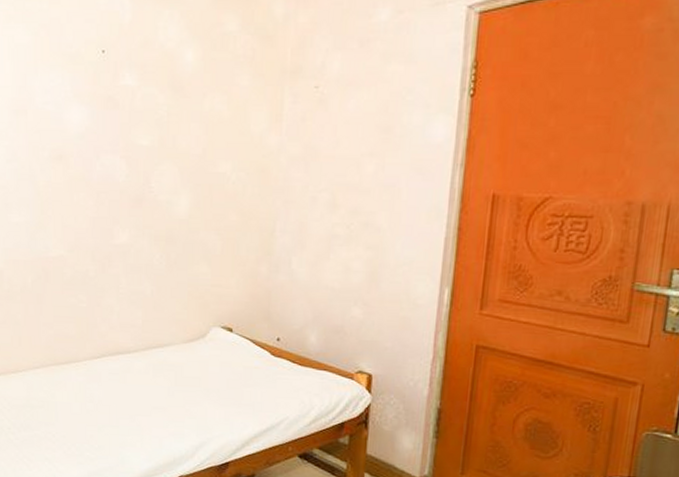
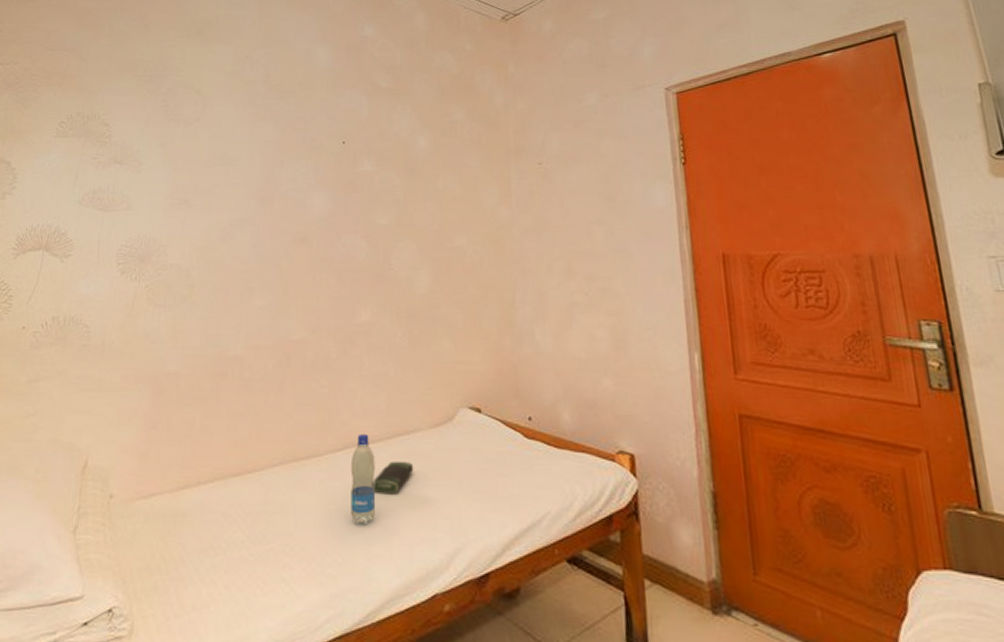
bottle: none [107,344,130,421] -> present [350,433,376,526]
mobile phone: none [127,369,166,397] -> present [373,460,414,495]

